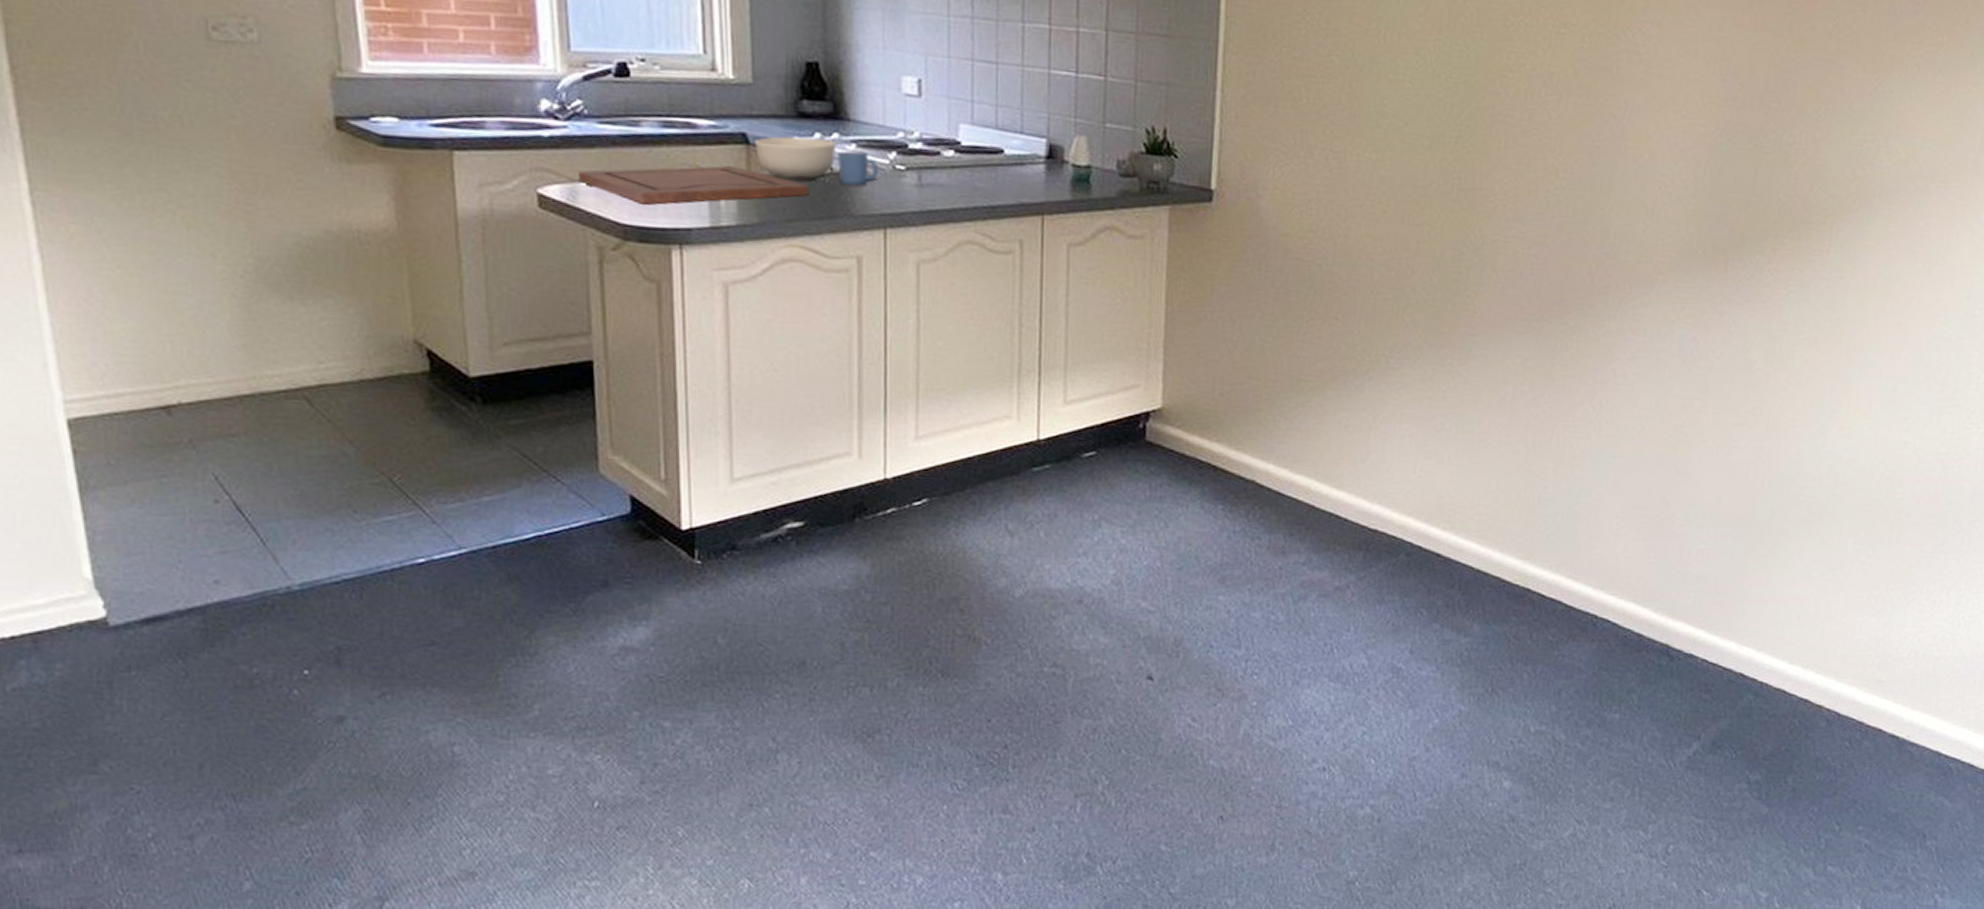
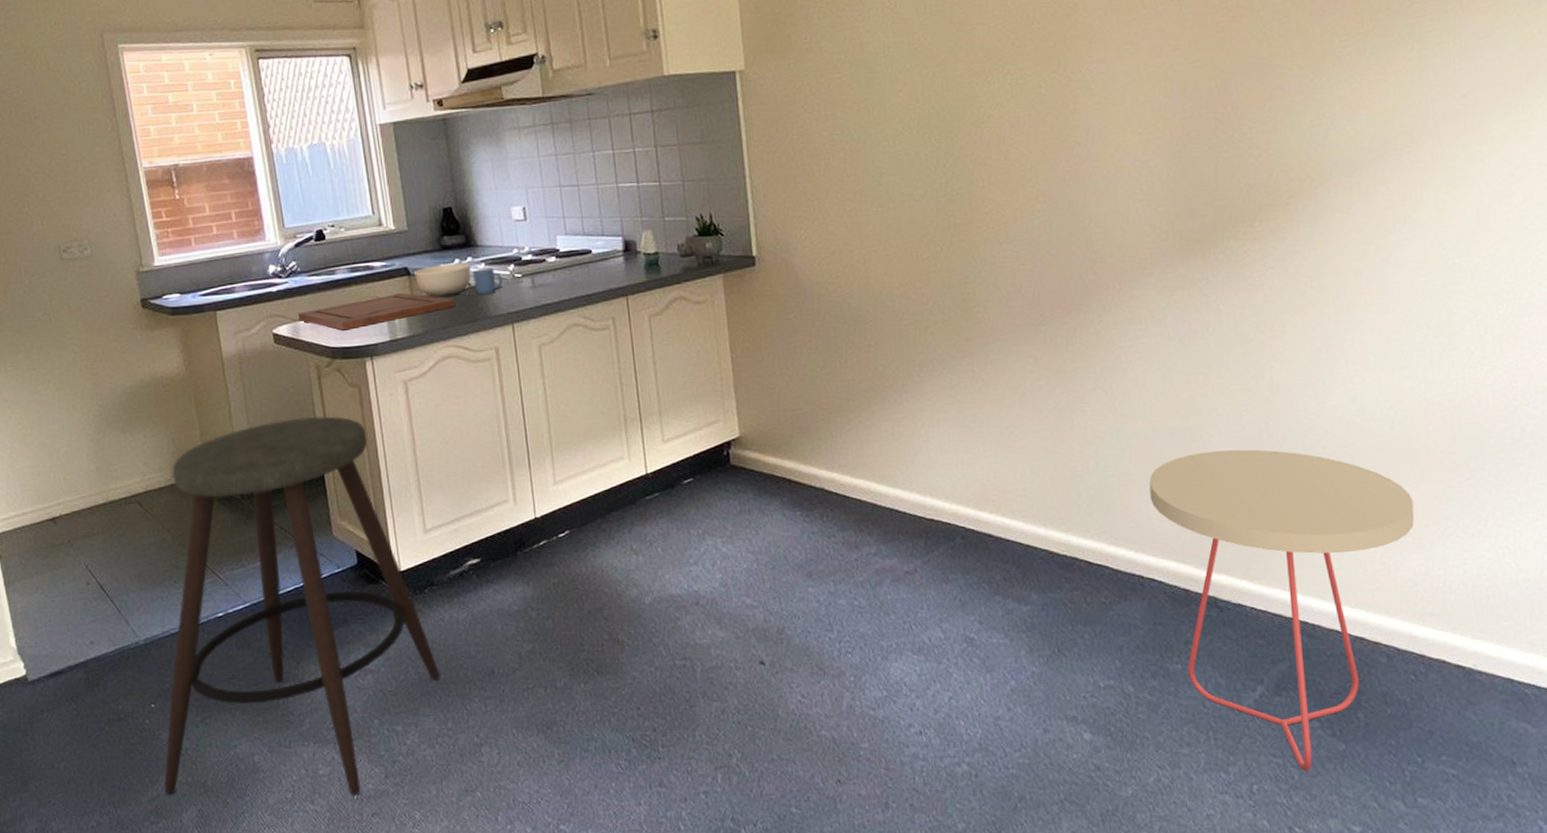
bar stool: none [313,312,731,803] -> present [163,416,440,796]
side table: none [1620,486,1885,833] -> present [1149,449,1415,771]

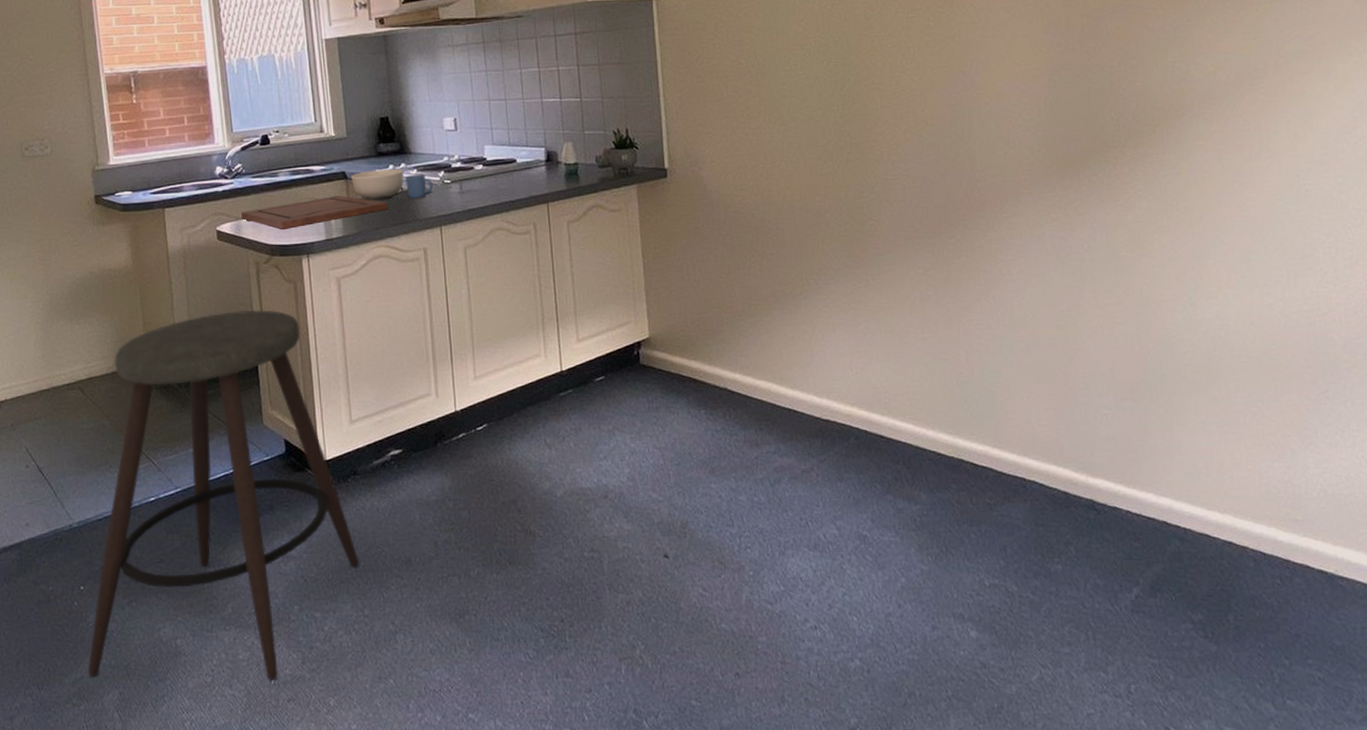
side table: present [1149,449,1415,771] -> none [1030,359,1277,672]

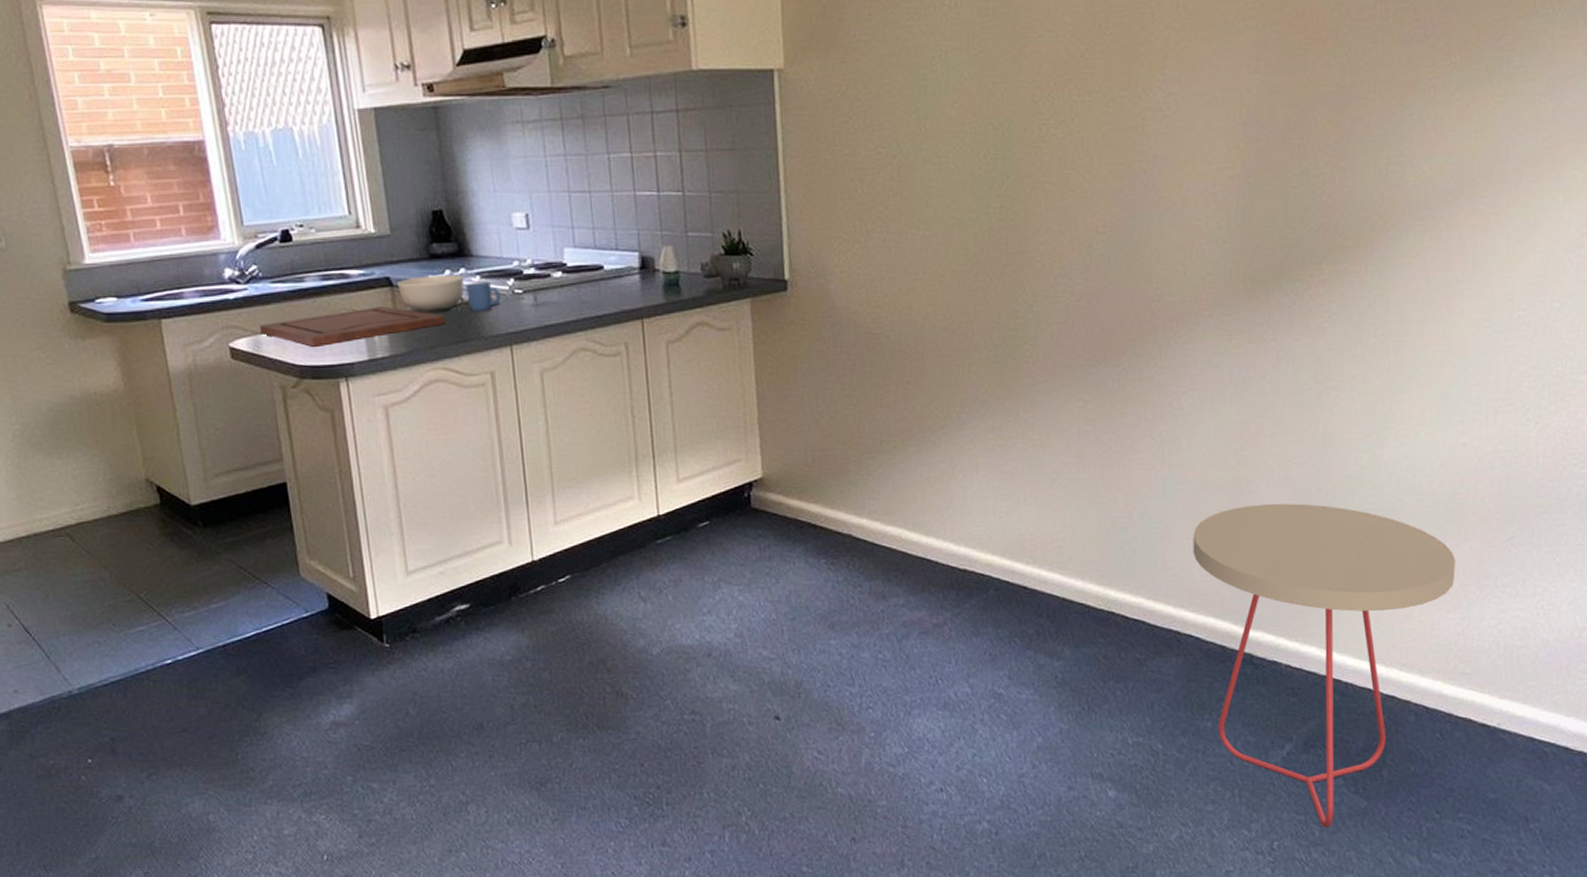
bar stool: present [87,309,359,681] -> none [103,442,422,858]
side table: none [1030,359,1277,672] -> present [1193,503,1456,828]

